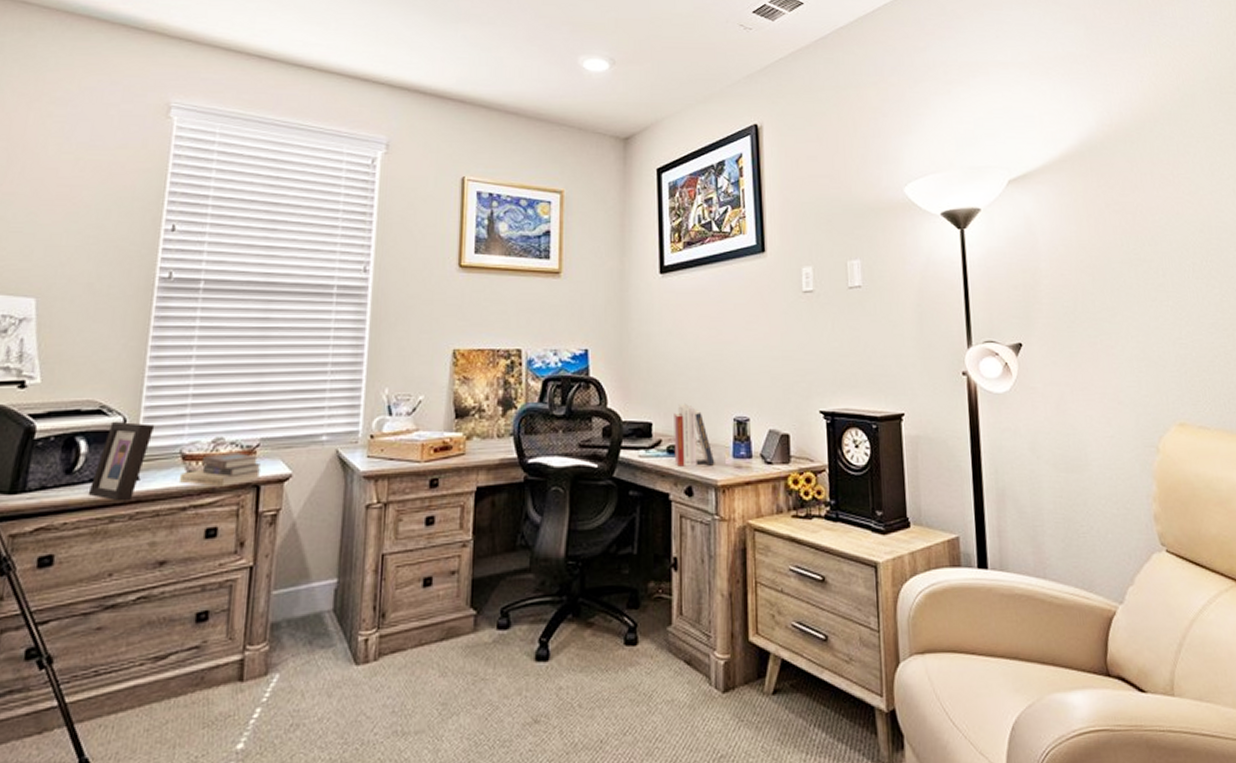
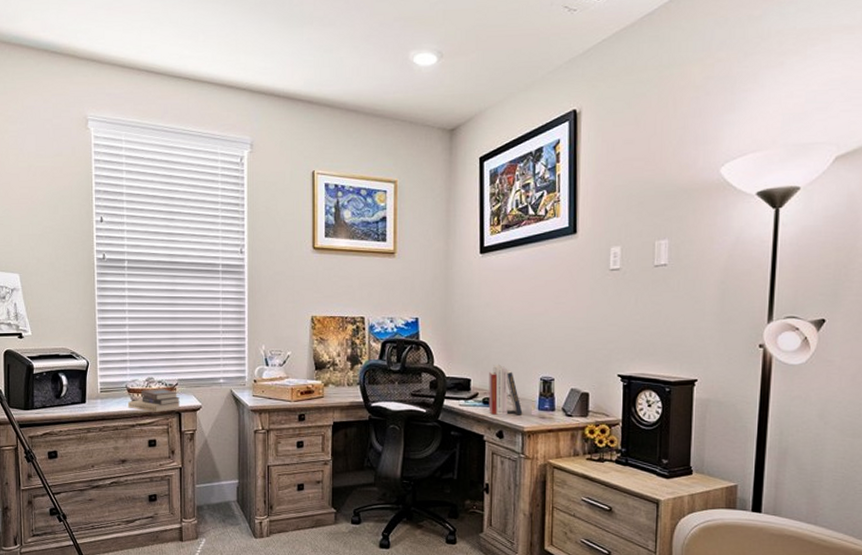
picture frame: present [87,422,155,502] -> none [71,364,108,419]

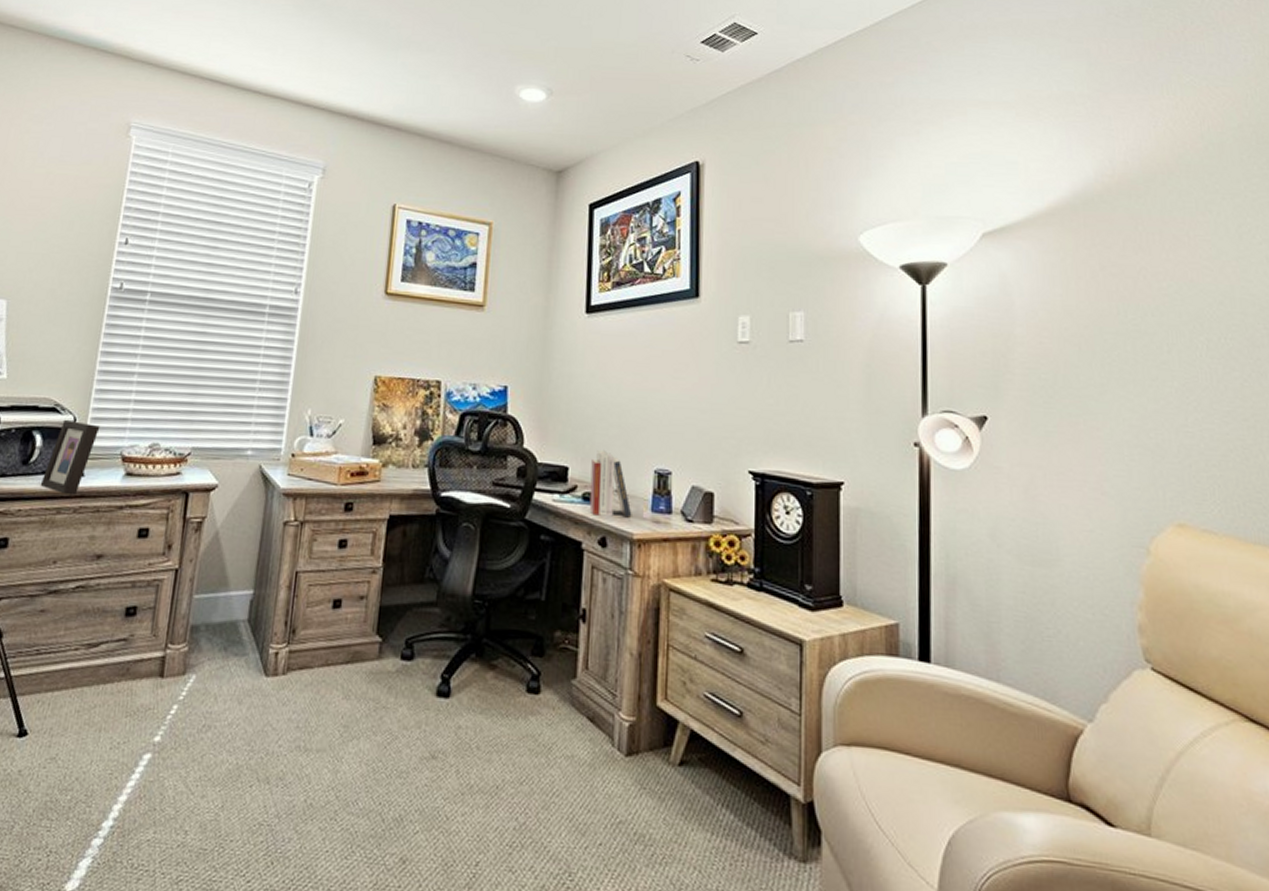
picture frame: none [71,364,108,419] -> present [40,420,101,496]
books: present [127,389,181,412] -> none [118,458,190,491]

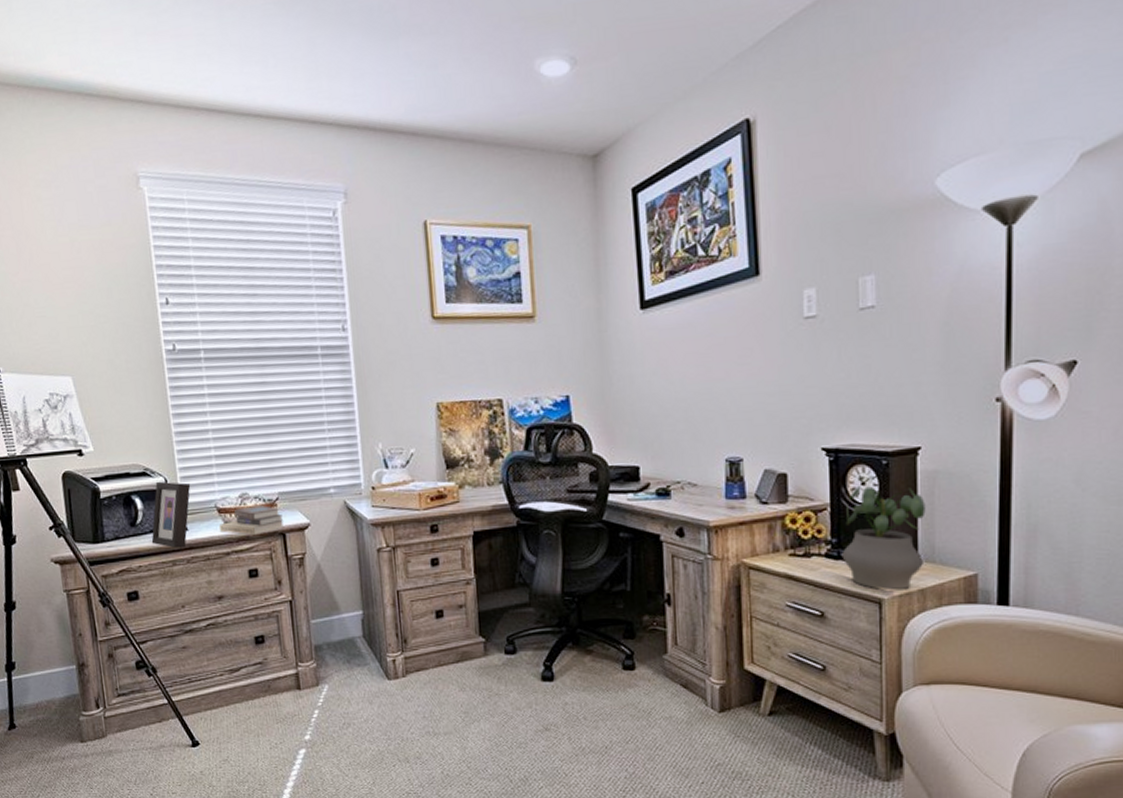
books: none [118,458,190,491] -> present [218,505,285,535]
books: present [589,450,632,518] -> none [662,446,707,509]
potted plant: none [764,514,848,633] -> present [841,485,926,591]

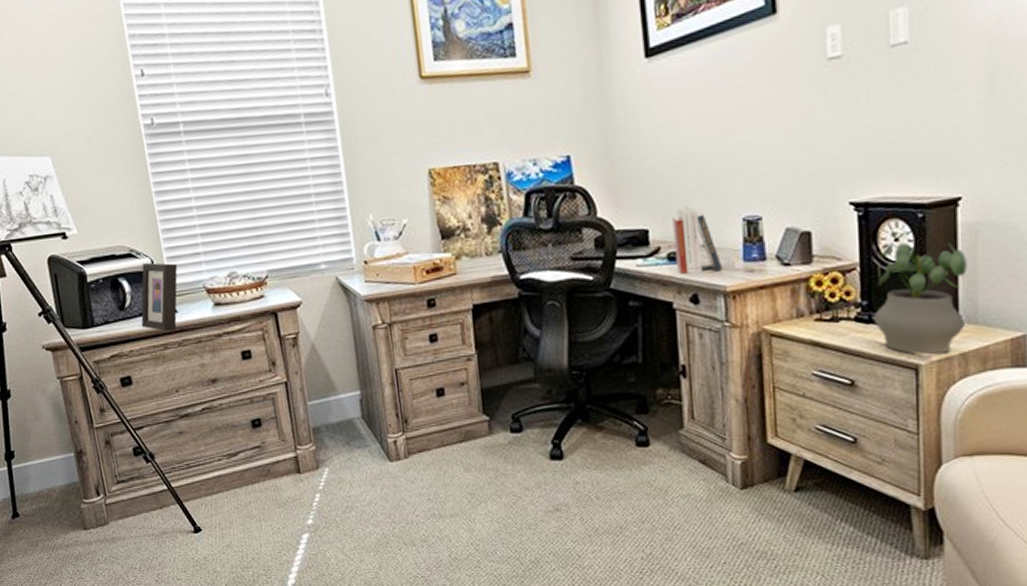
books: present [218,505,285,535] -> none [208,284,276,316]
books: none [662,446,707,509] -> present [672,206,723,274]

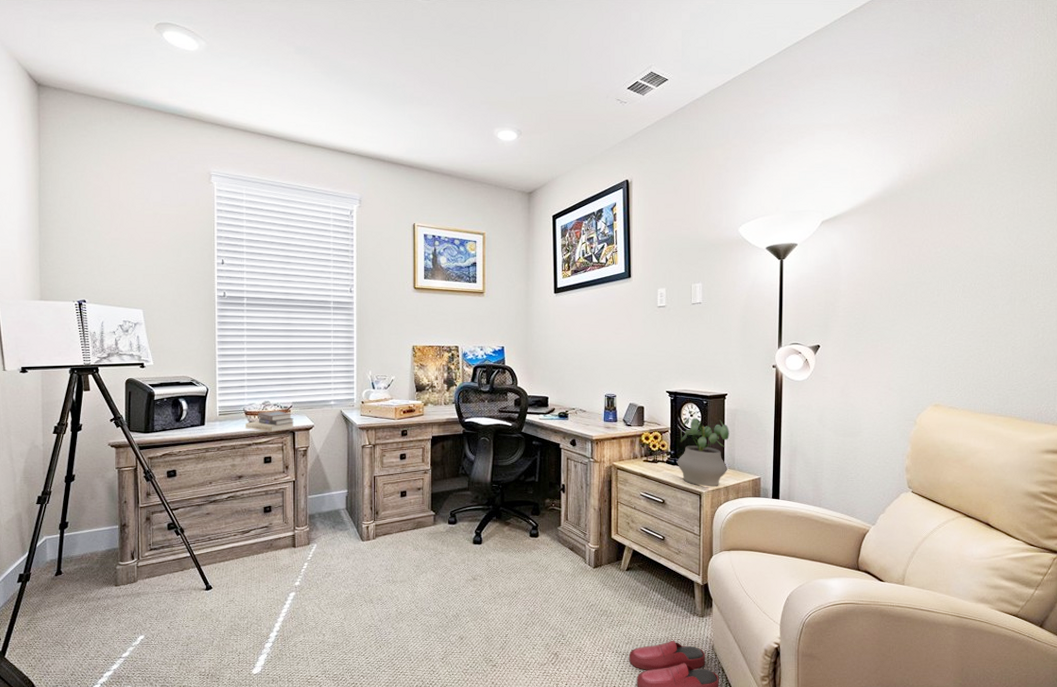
picture frame: present [141,263,179,332] -> none [191,390,226,439]
books: none [208,284,276,316] -> present [244,411,295,432]
books: present [672,206,723,274] -> none [563,385,591,426]

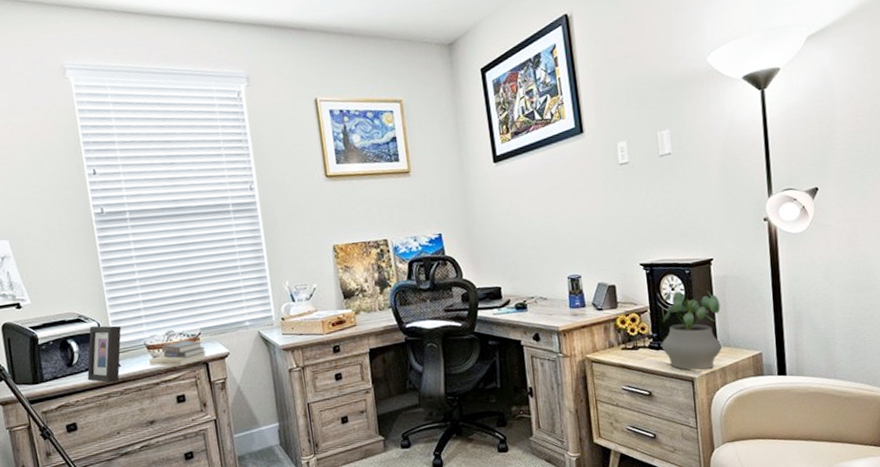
picture frame: none [191,390,226,439] -> present [87,325,122,383]

